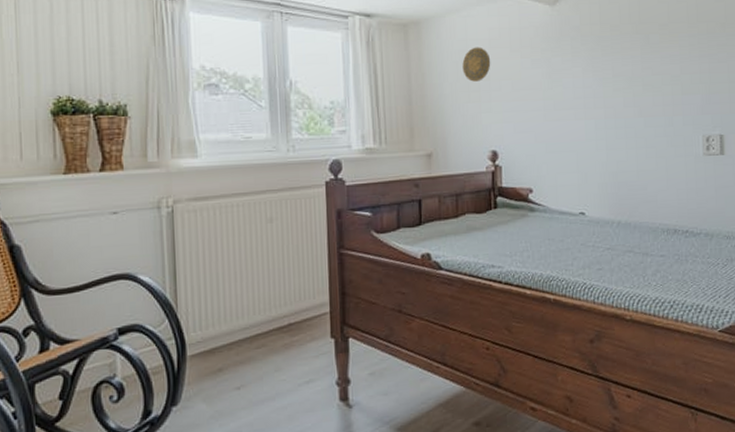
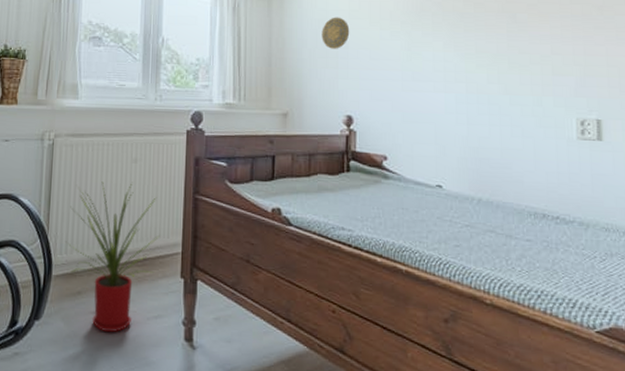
house plant: none [199,243,305,407] -> present [66,181,160,333]

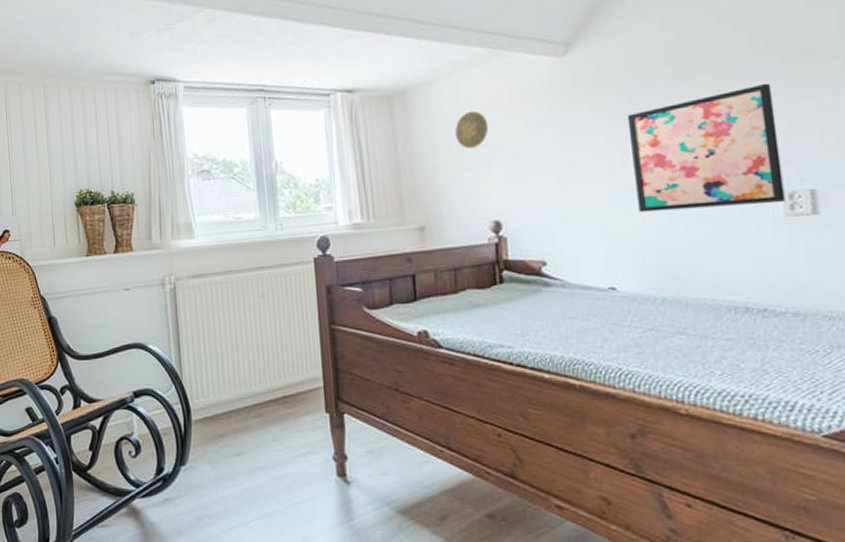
house plant: present [66,181,160,333] -> none [201,318,299,473]
wall art: none [461,27,578,127] -> present [627,83,786,213]

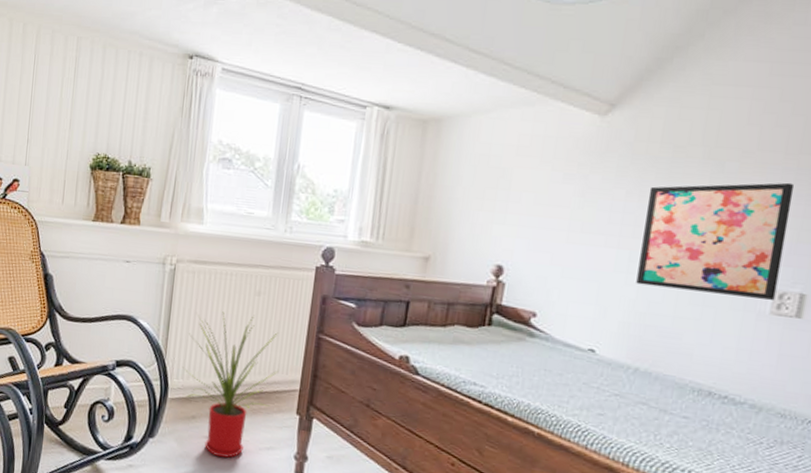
house plant: none [201,318,299,473] -> present [183,311,279,458]
decorative plate: present [455,110,489,149] -> none [480,152,515,190]

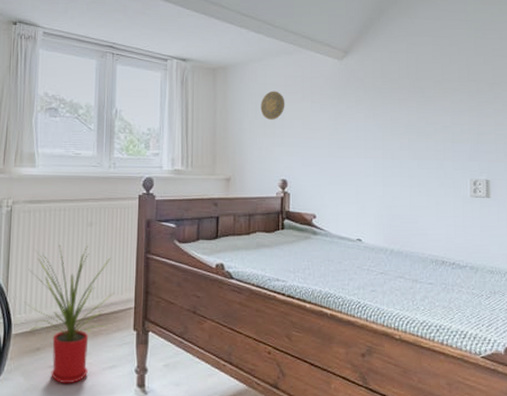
decorative plate: none [480,152,515,190] -> present [261,91,285,120]
wall art: present [636,182,795,300] -> none [379,101,472,186]

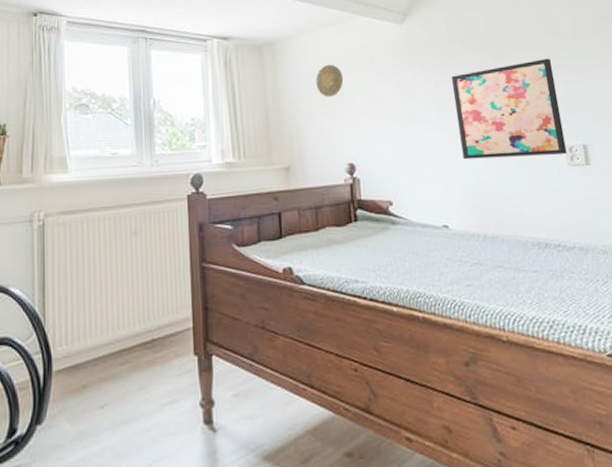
house plant: present [25,244,114,384] -> none [65,257,168,428]
wall art: none [379,101,472,186] -> present [451,58,567,160]

